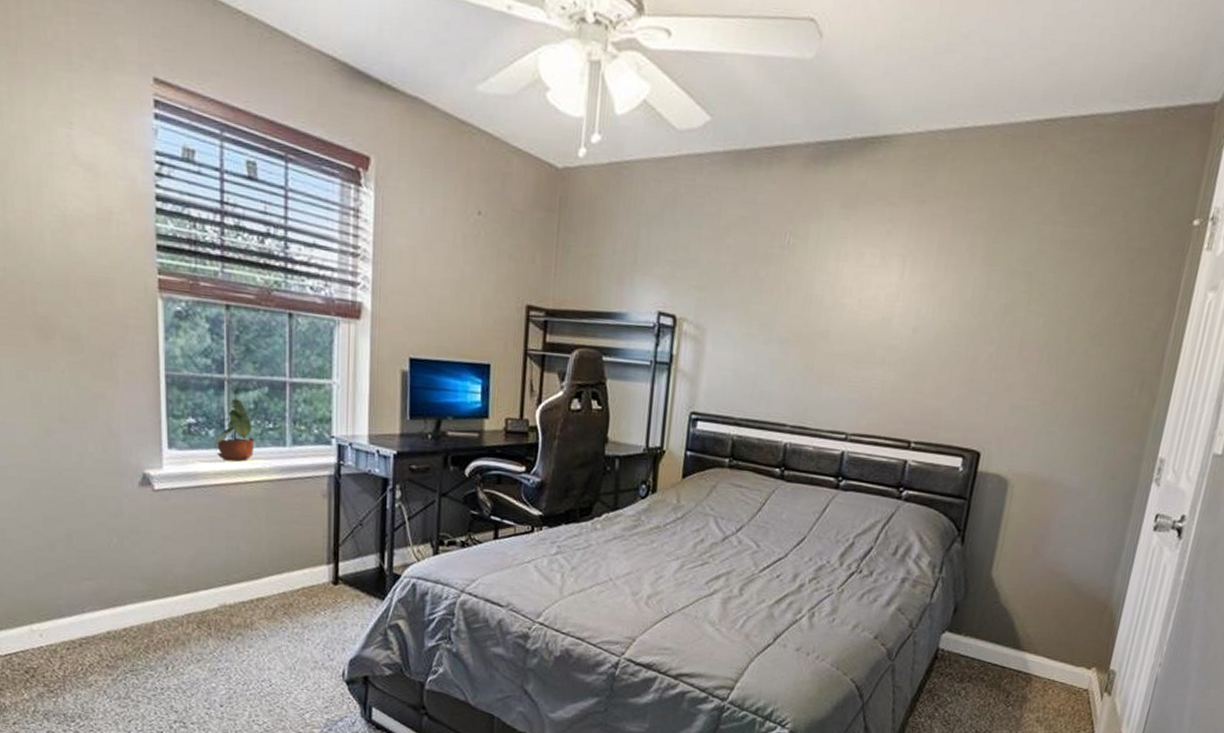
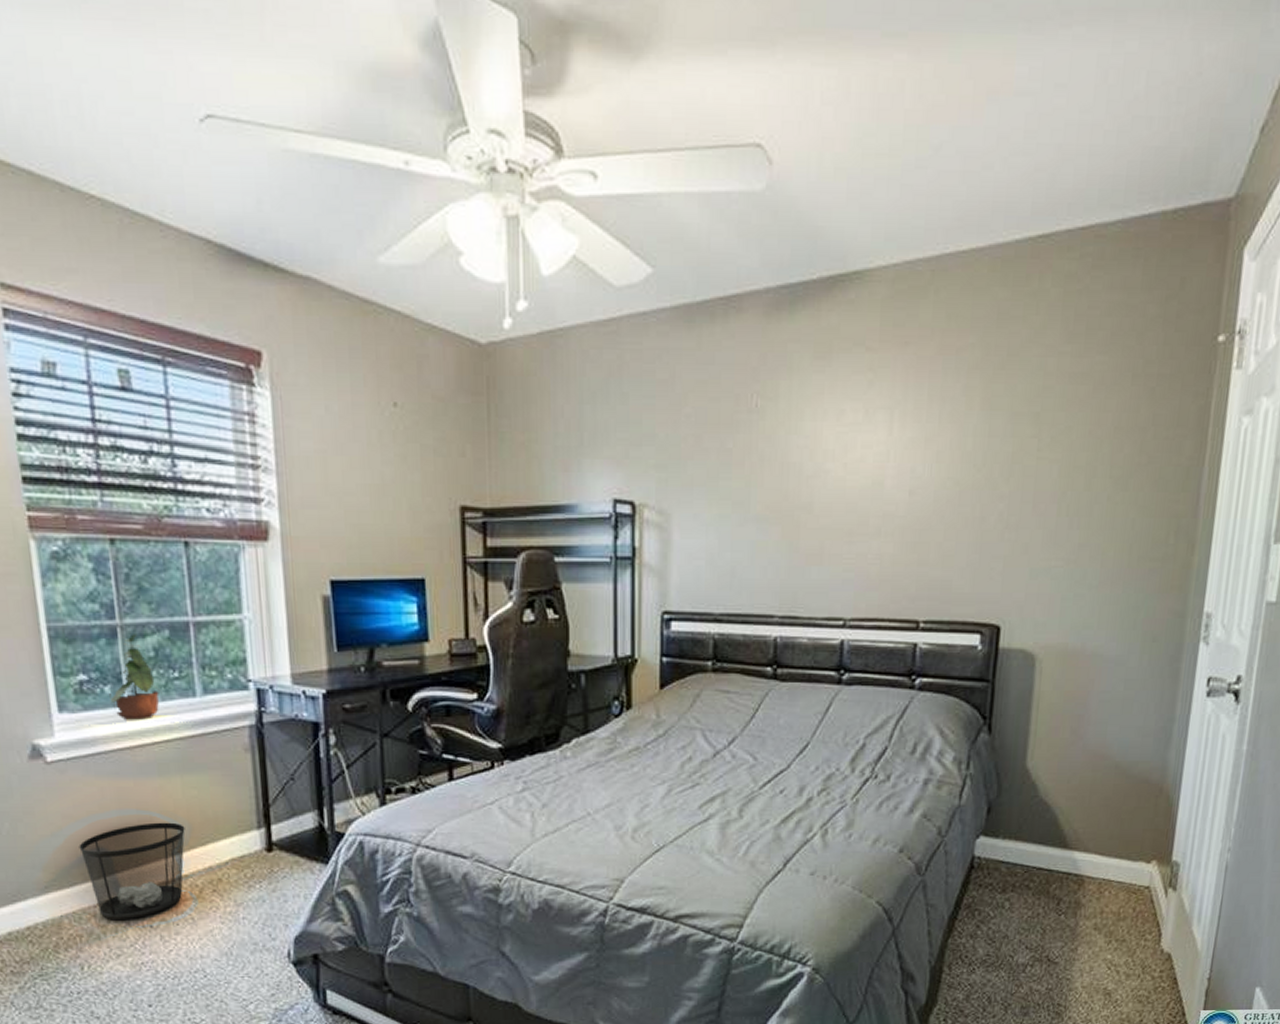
waste bin: none [174,550,266,631] -> present [79,822,185,921]

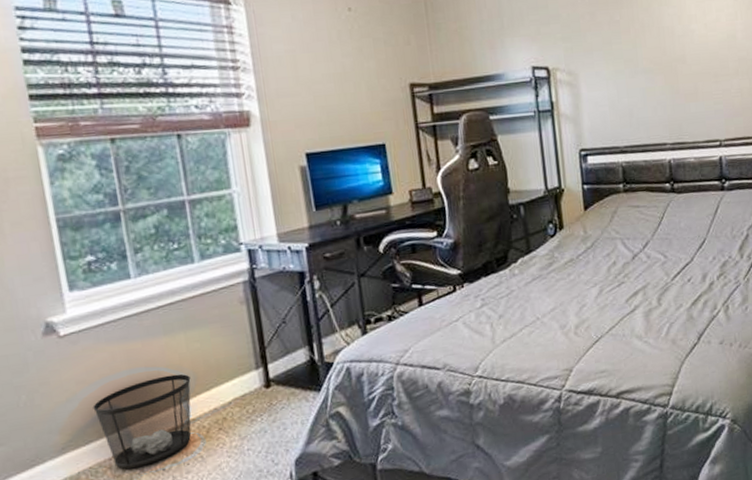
potted plant: present [109,634,163,721] -> none [116,216,164,292]

